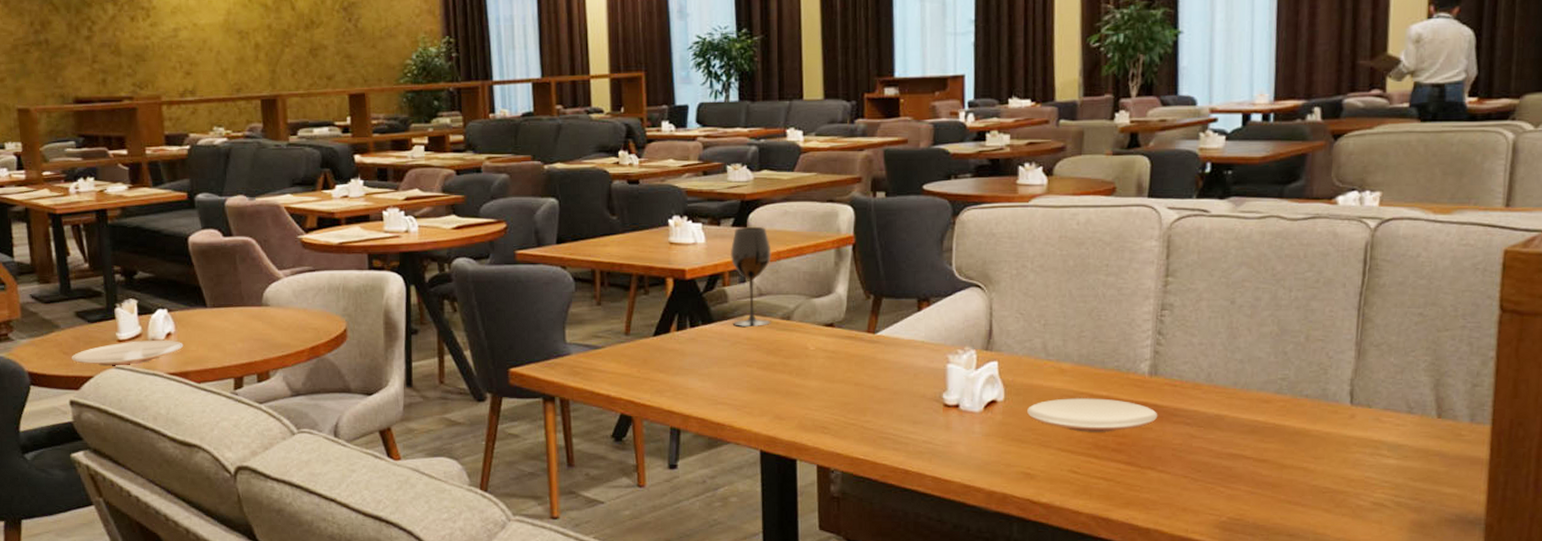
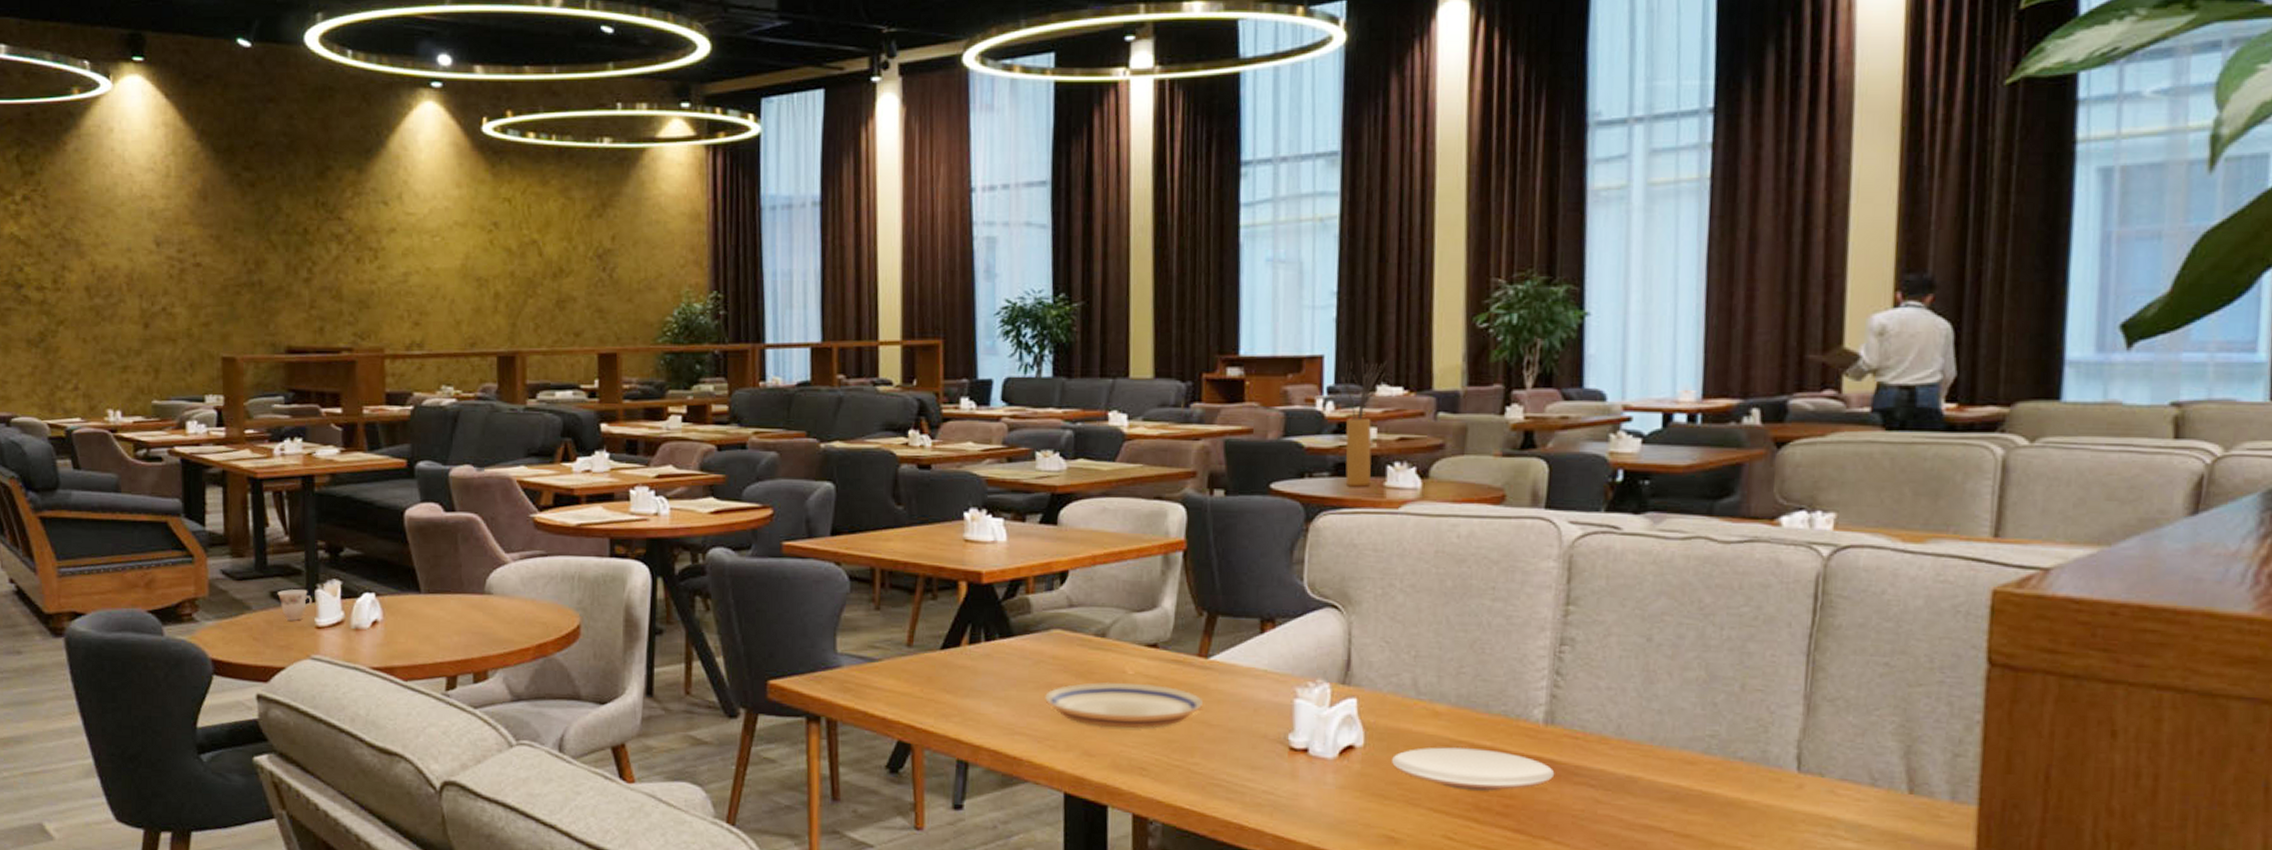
plate: present [71,341,184,366] -> none [262,628,391,657]
teacup: none [81,308,113,336] -> present [277,588,312,621]
wineglass: present [730,226,772,328] -> none [1035,524,1086,645]
plate: none [742,358,872,395] -> present [1045,682,1202,728]
vase: none [979,75,1017,186] -> present [1341,357,1387,488]

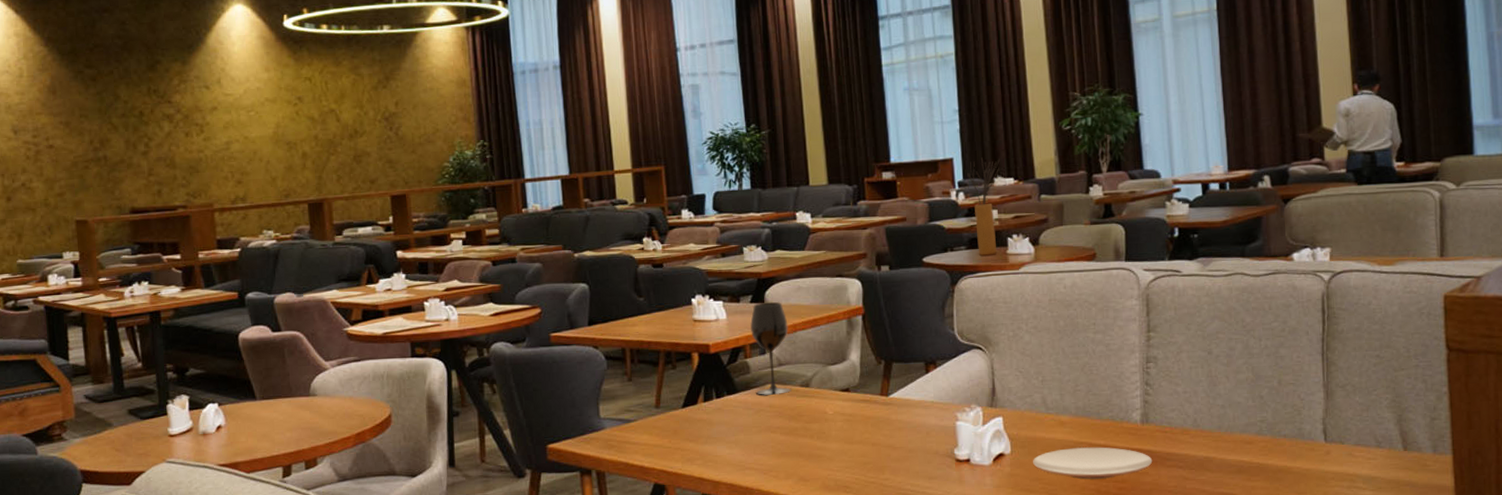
teacup: present [277,588,312,621] -> none [134,405,165,432]
wineglass: none [1035,524,1086,645] -> present [750,302,791,396]
plate: present [1045,682,1202,728] -> none [766,421,887,457]

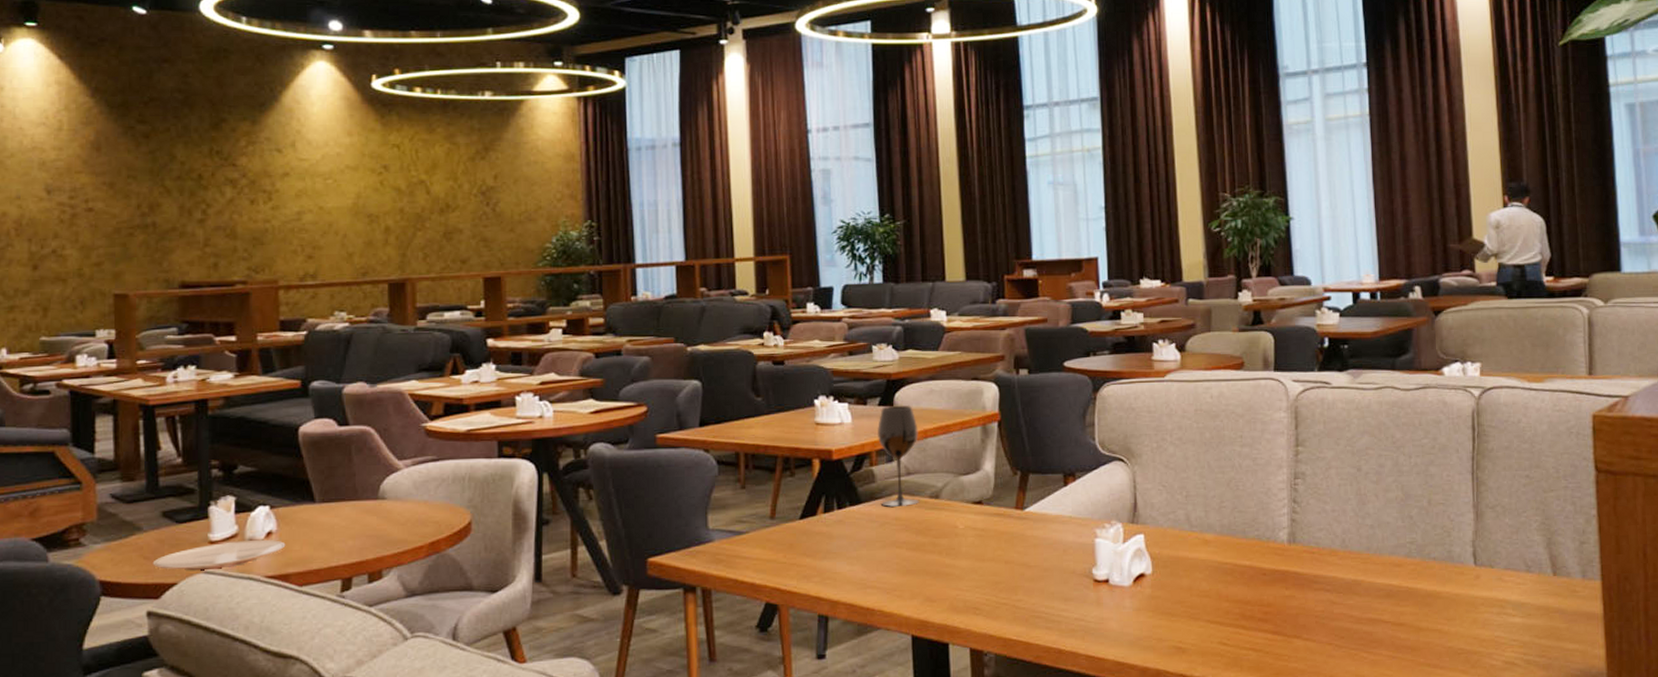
plate: none [123,433,234,461] -> present [152,540,286,571]
vase: present [967,157,1000,257] -> none [1112,257,1147,363]
plate: present [1033,447,1153,480] -> none [1175,568,1300,603]

